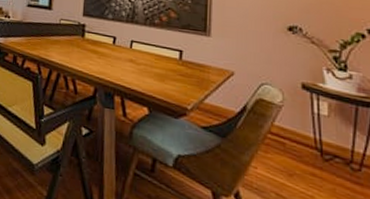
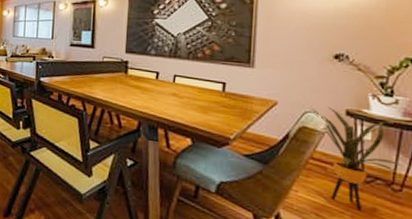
house plant: none [267,79,361,191] -> present [311,107,404,211]

